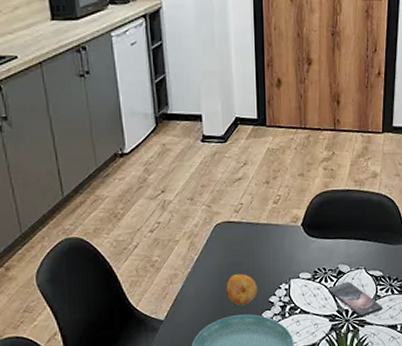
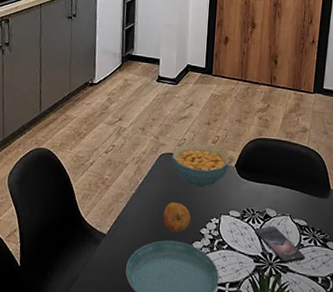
cereal bowl: none [229,205,295,254] -> present [172,143,230,188]

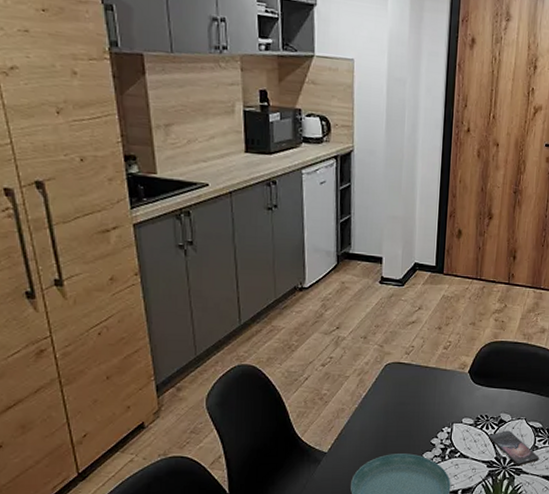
fruit: present [163,202,191,233] -> none [390,414,420,445]
cereal bowl: present [172,143,230,188] -> none [398,350,462,397]

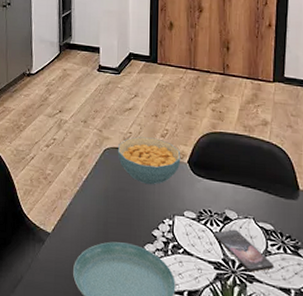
cereal bowl: none [398,350,462,397] -> present [117,137,181,185]

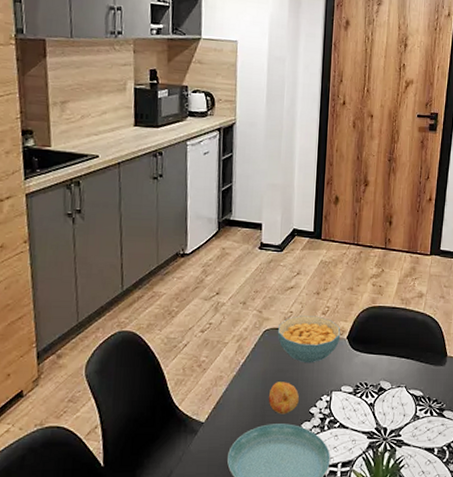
fruit: none [110,200,141,234] -> present [268,382,299,414]
smartphone: present [213,229,273,273] -> none [367,399,421,438]

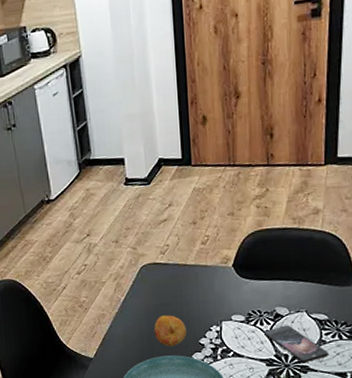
cereal bowl: present [277,316,341,363] -> none [155,246,225,296]
smartphone: none [367,399,421,438] -> present [263,325,328,364]

